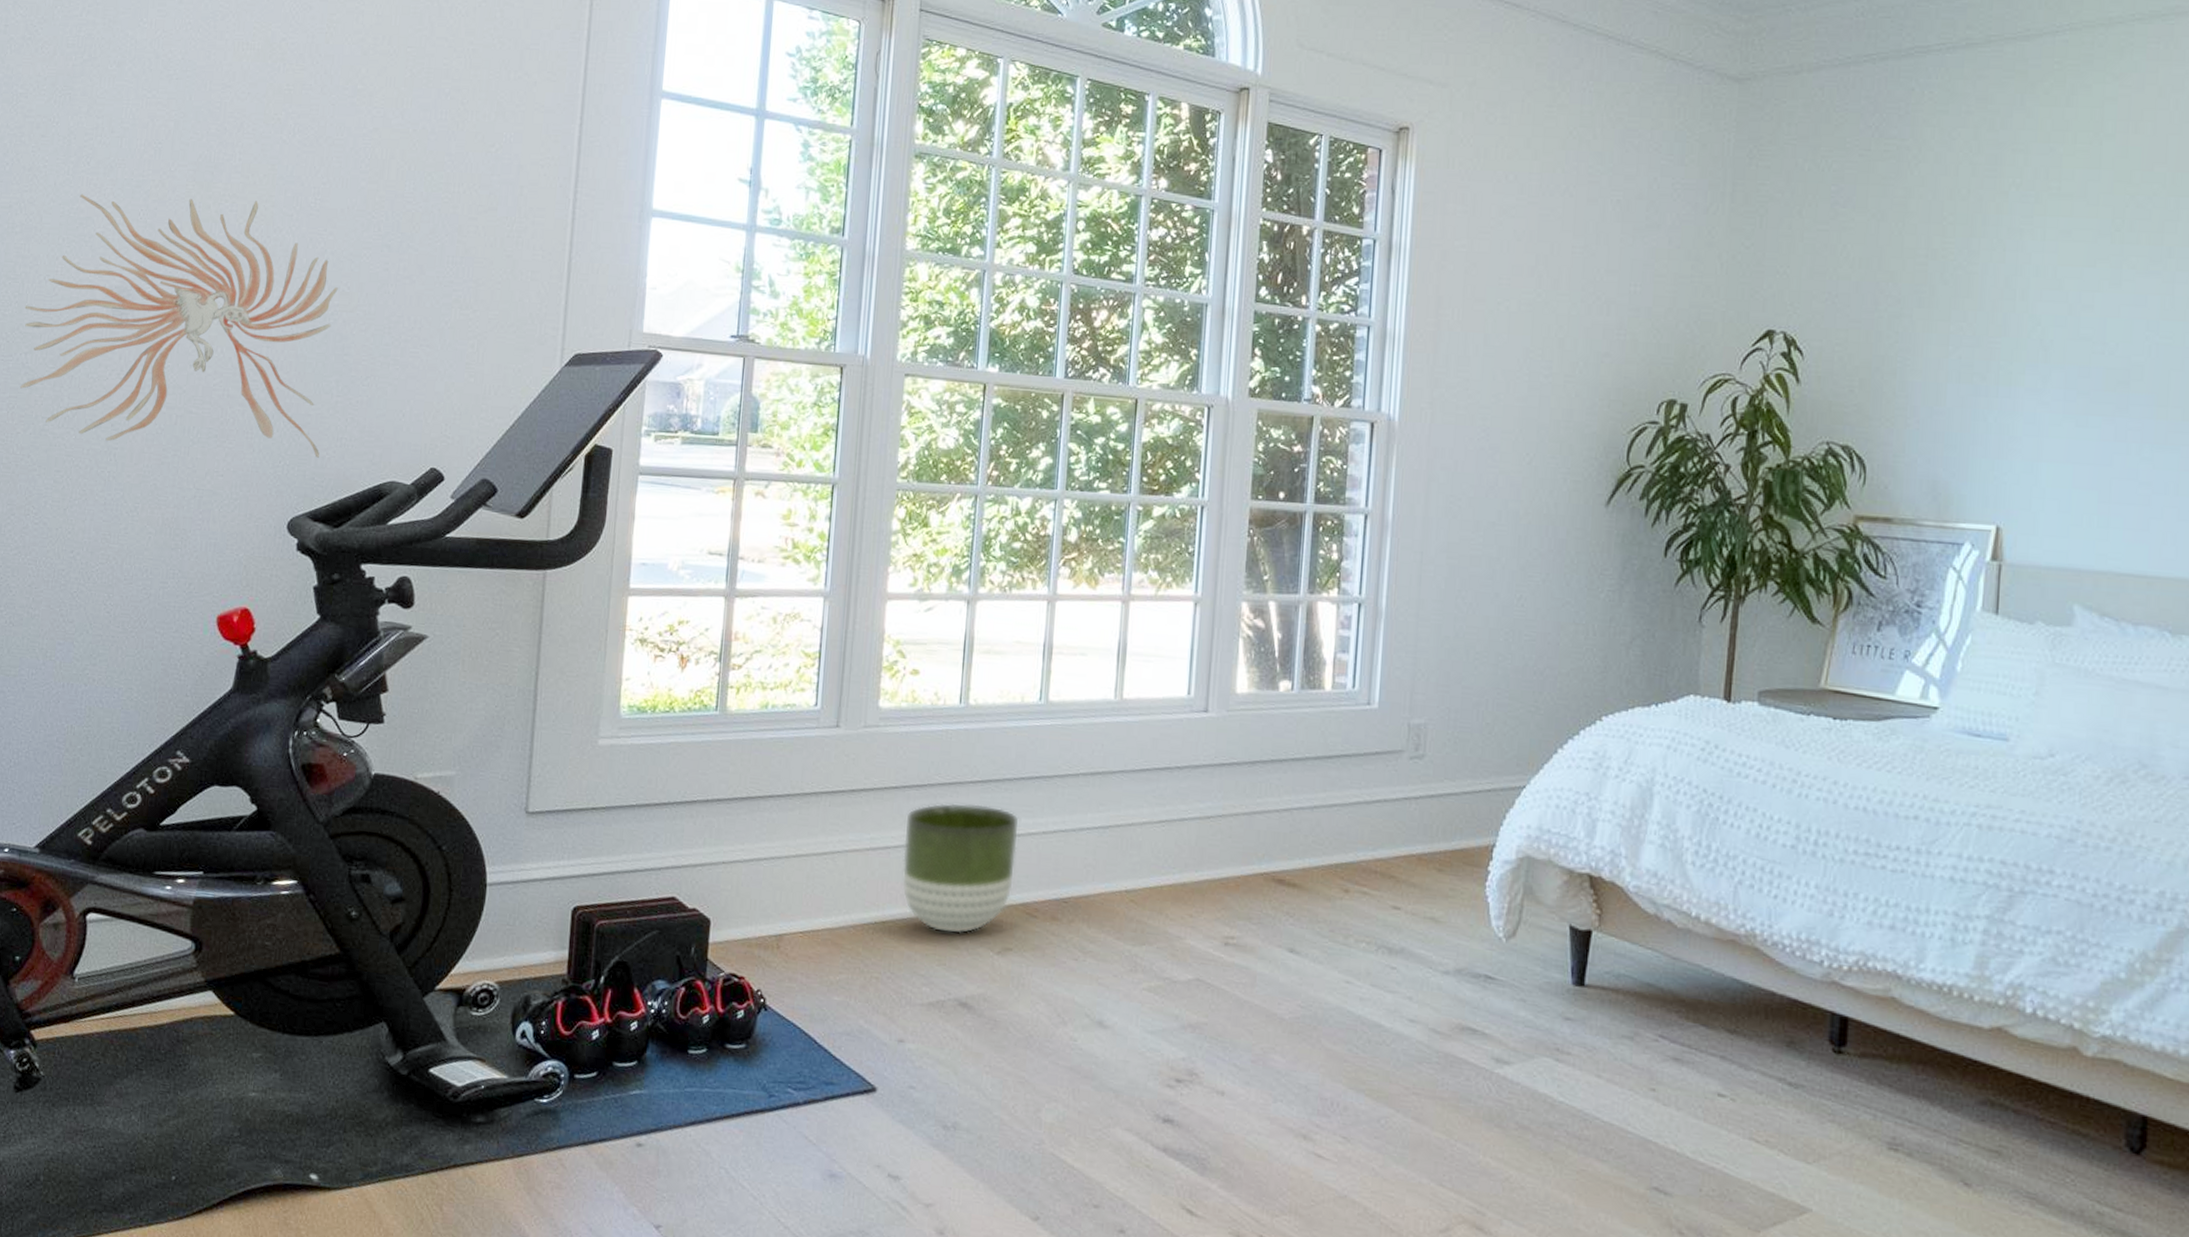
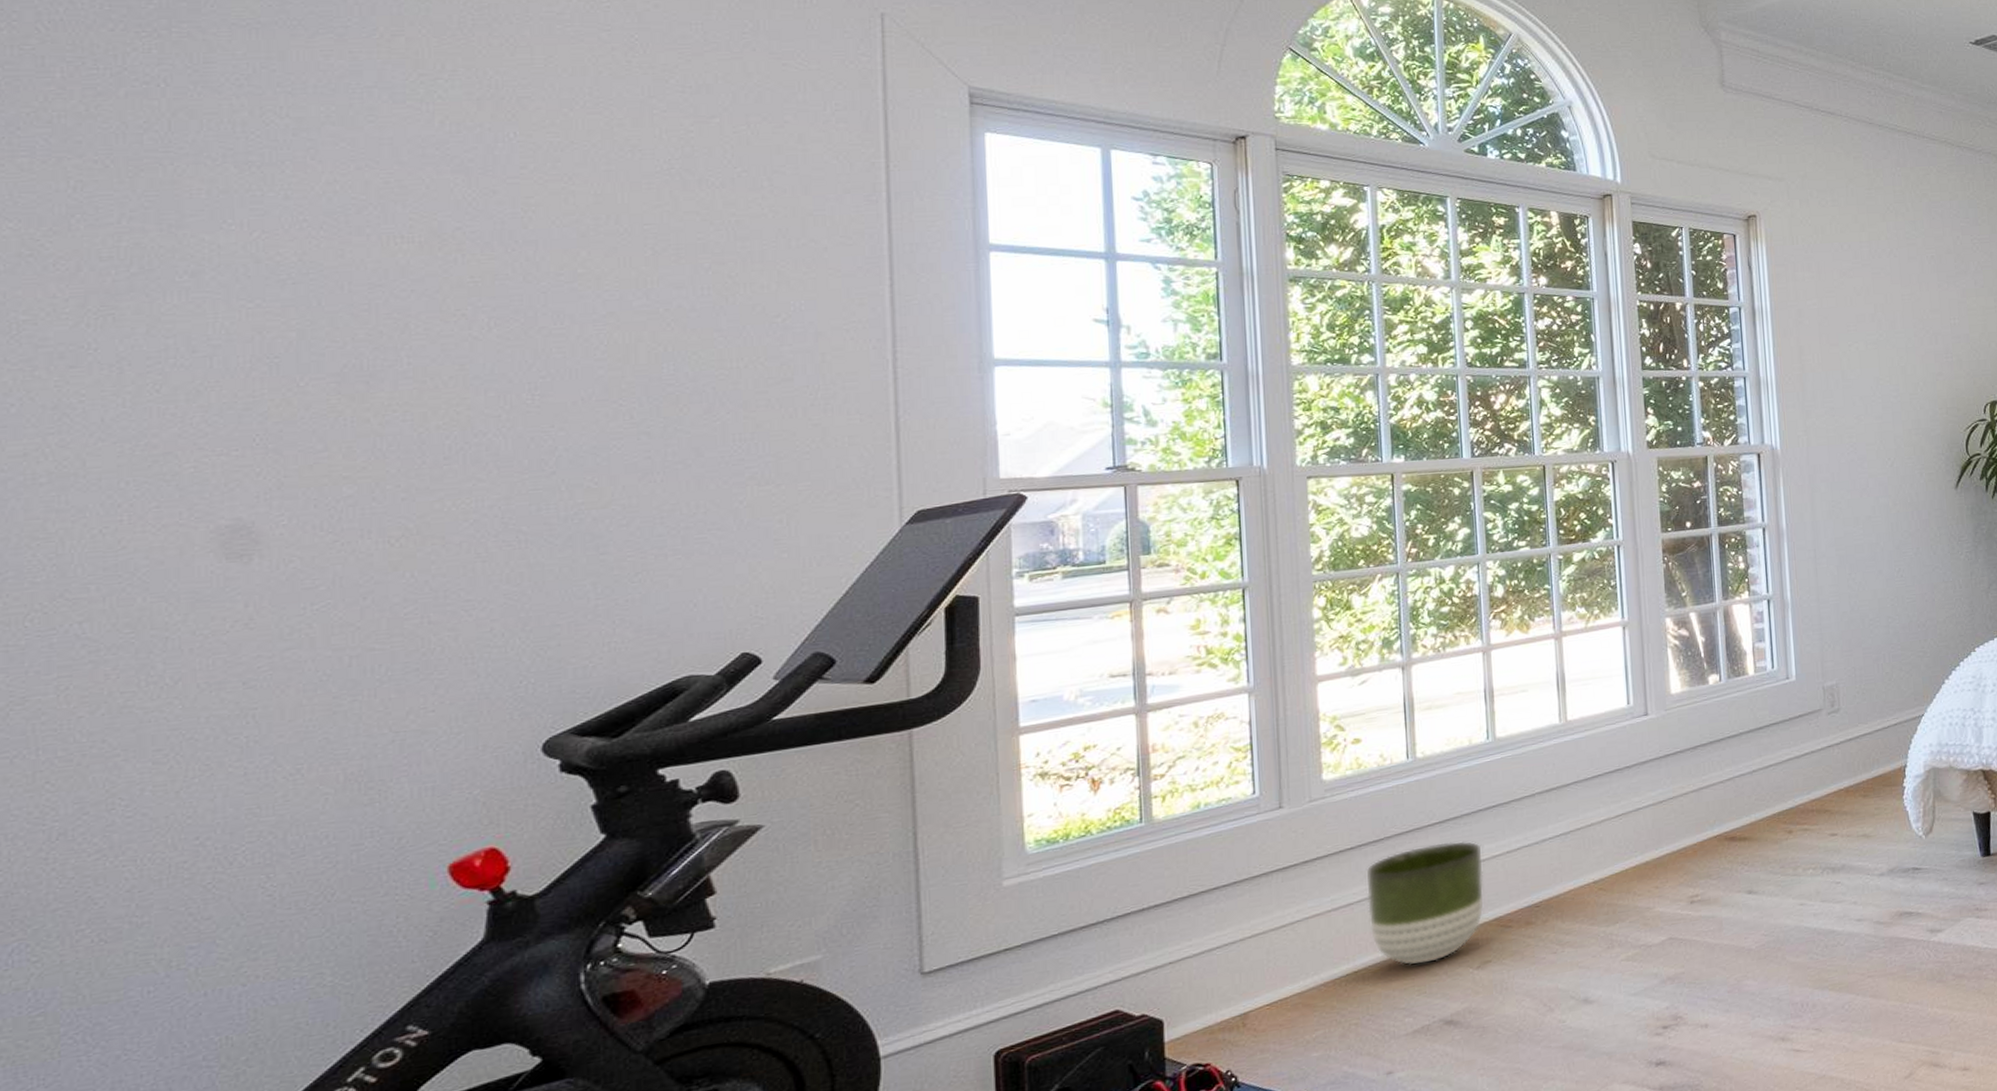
wall sculpture: present [19,194,338,458] -> none [70,406,580,702]

